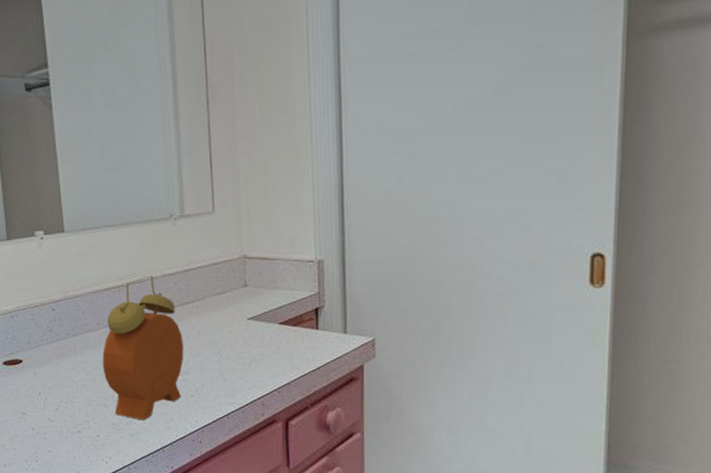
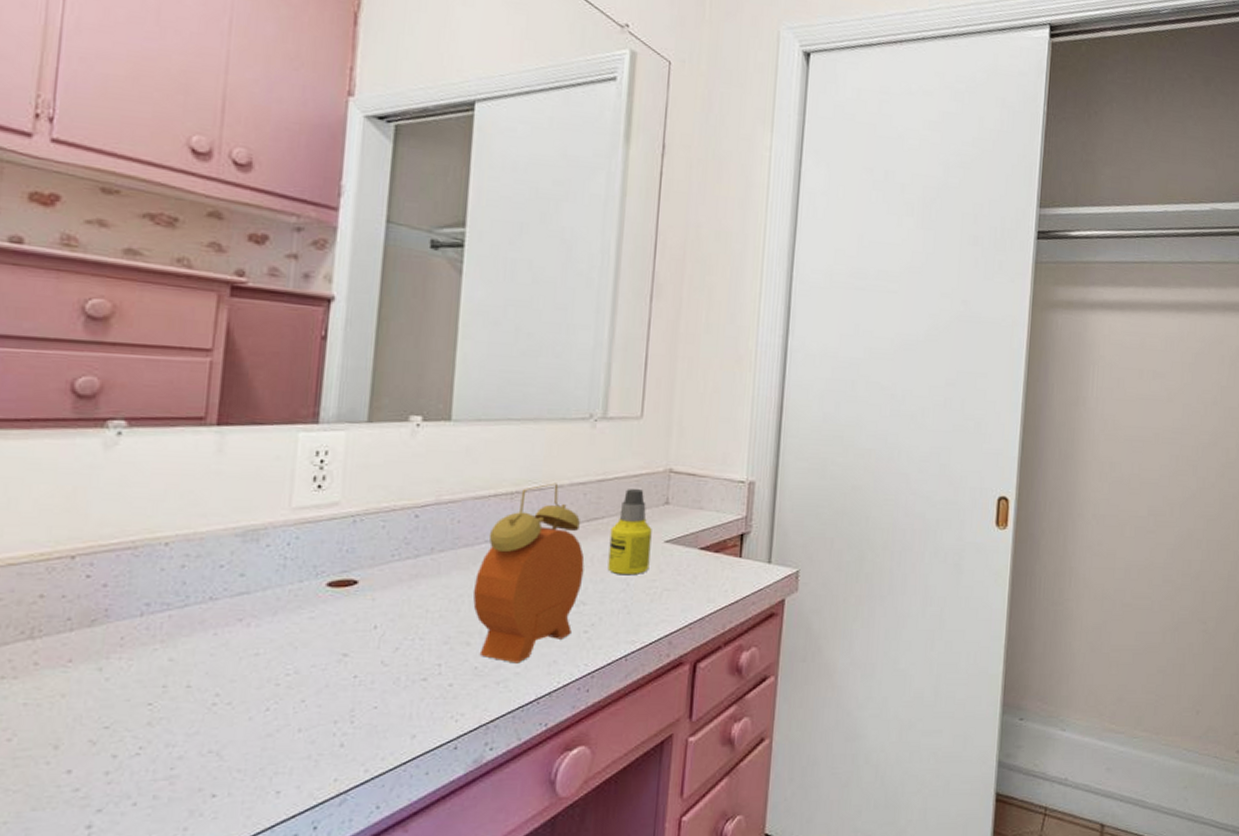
bottle: none [200,275,237,349] -> present [607,489,652,576]

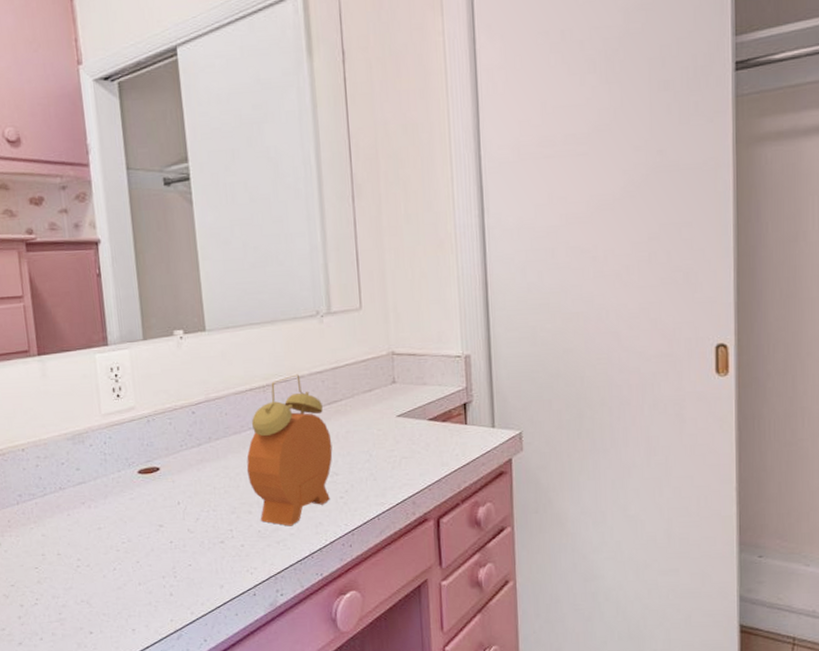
bottle: present [607,489,652,576] -> none [349,372,387,448]

